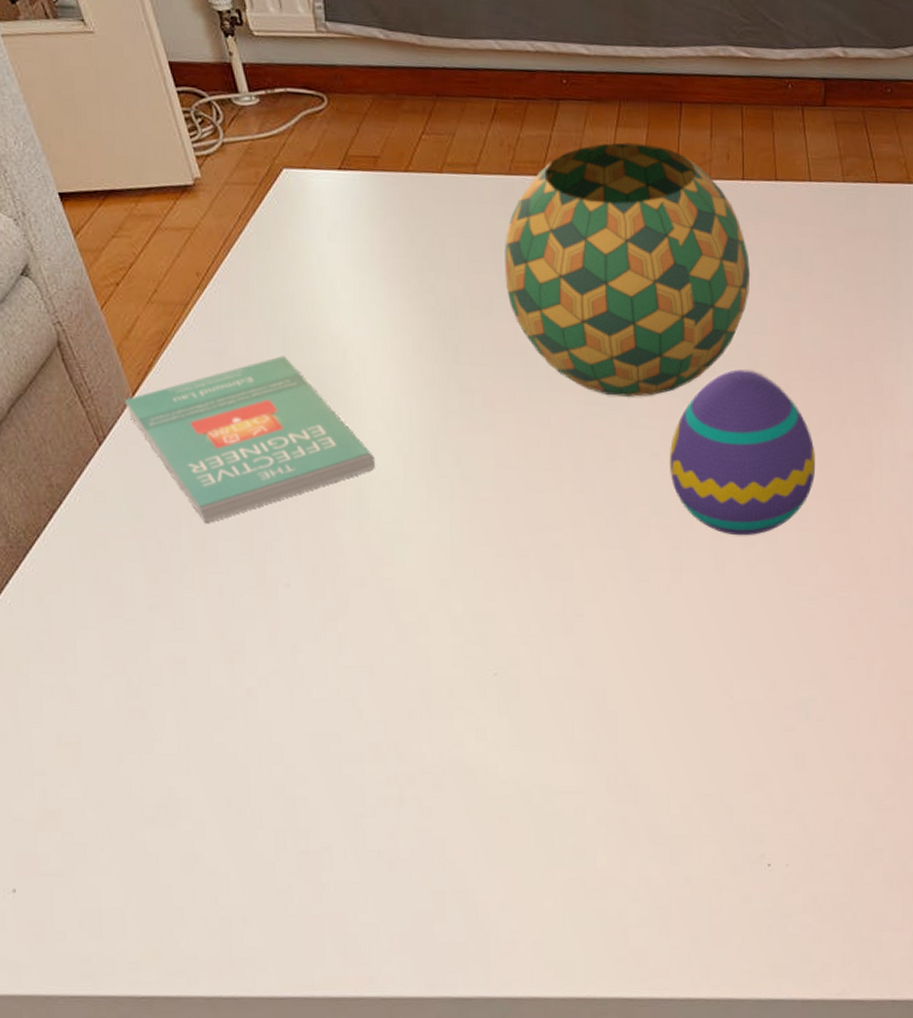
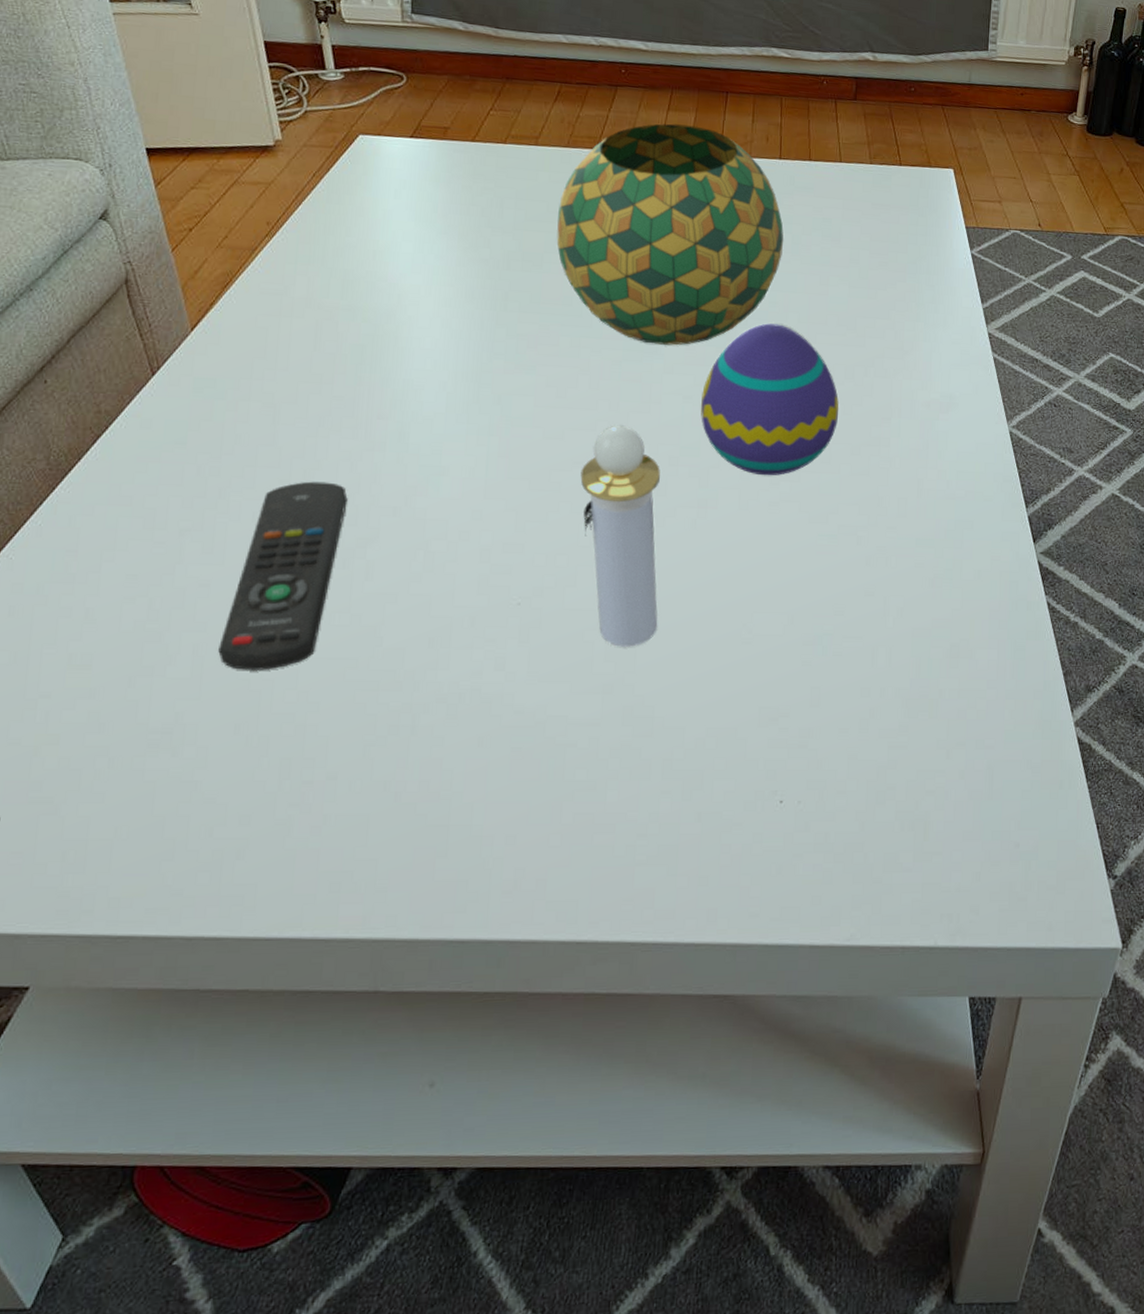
book: present [125,356,376,523] -> none [183,298,420,451]
remote control: none [202,553,313,745] -> present [218,481,348,670]
perfume bottle: none [548,485,637,716] -> present [580,425,660,647]

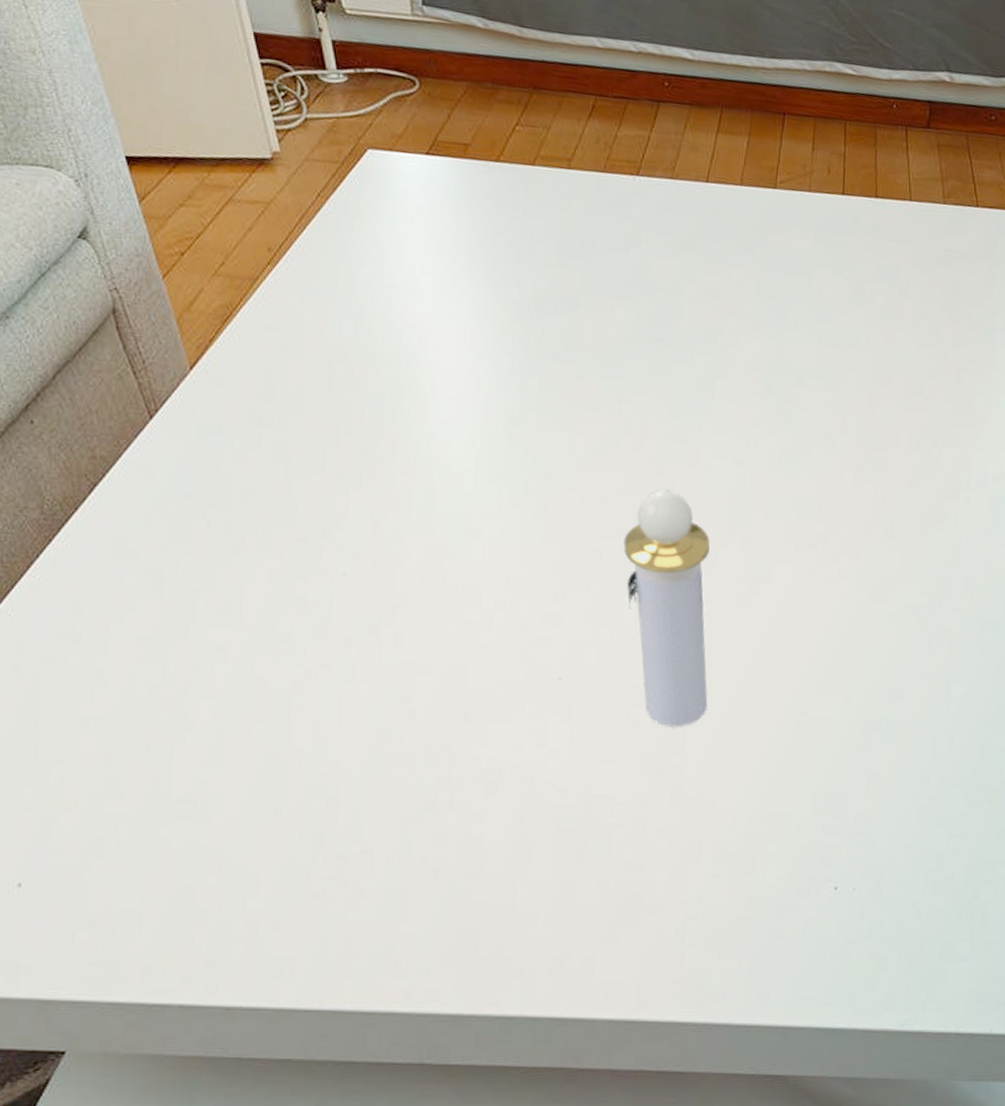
remote control: present [218,481,348,670] -> none [241,540,372,740]
decorative ball: present [556,123,784,345] -> none [593,148,847,404]
decorative egg: present [701,323,839,476] -> none [753,382,903,550]

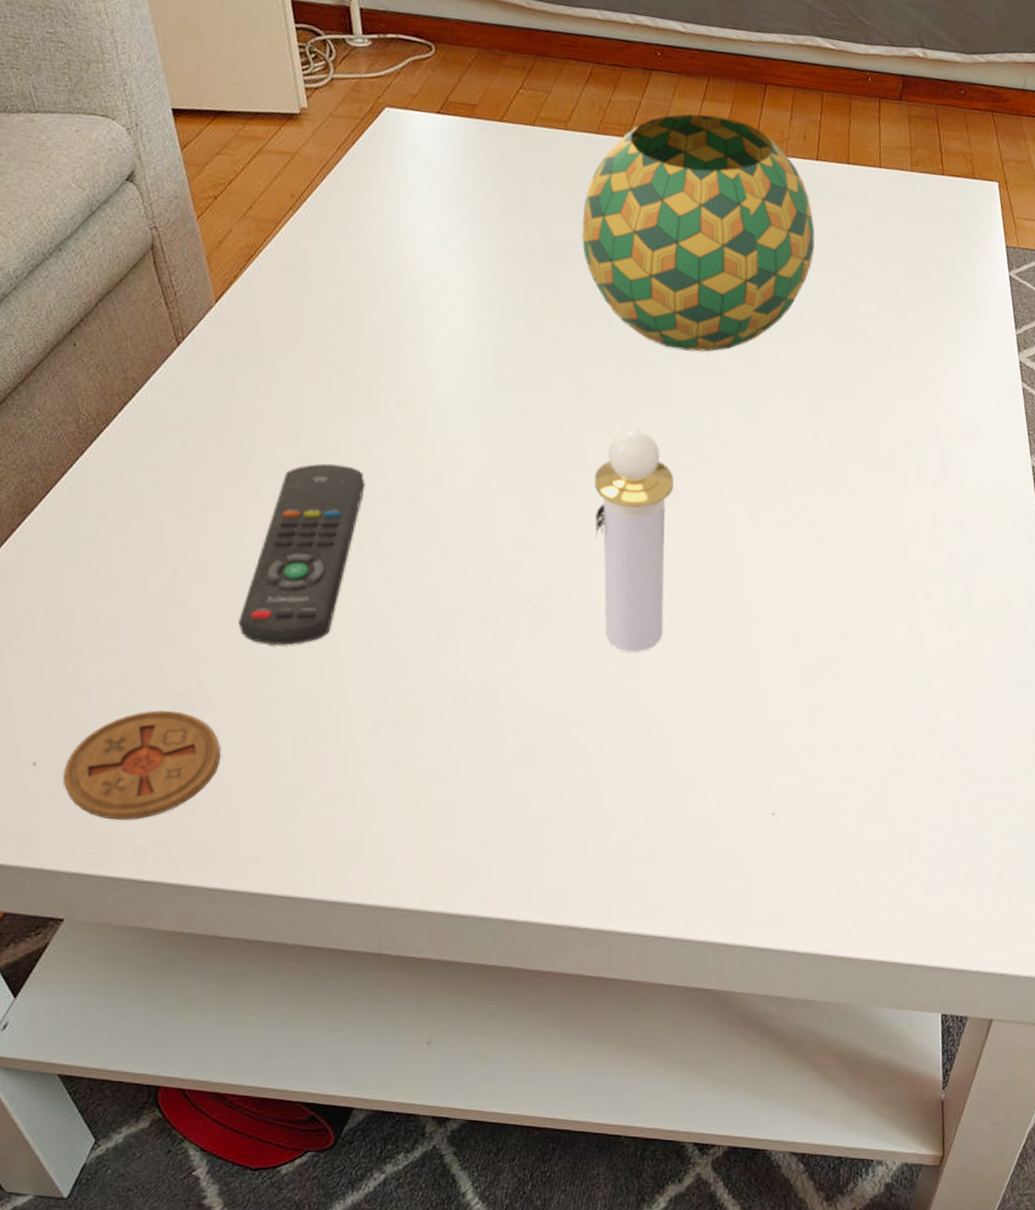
coaster: none [53,818,230,940] -> present [63,710,221,820]
remote control: none [241,540,372,740] -> present [238,463,365,645]
decorative ball: none [593,148,847,404] -> present [581,114,815,352]

